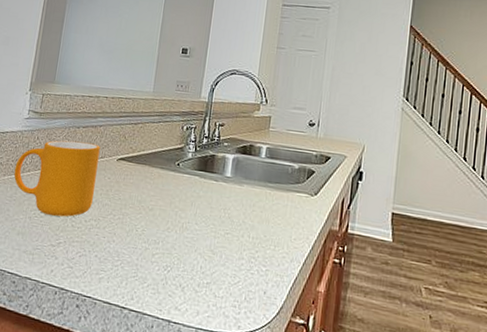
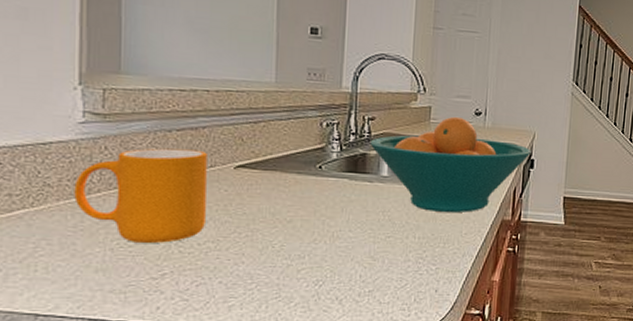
fruit bowl: none [218,126,361,218] -> present [369,116,531,212]

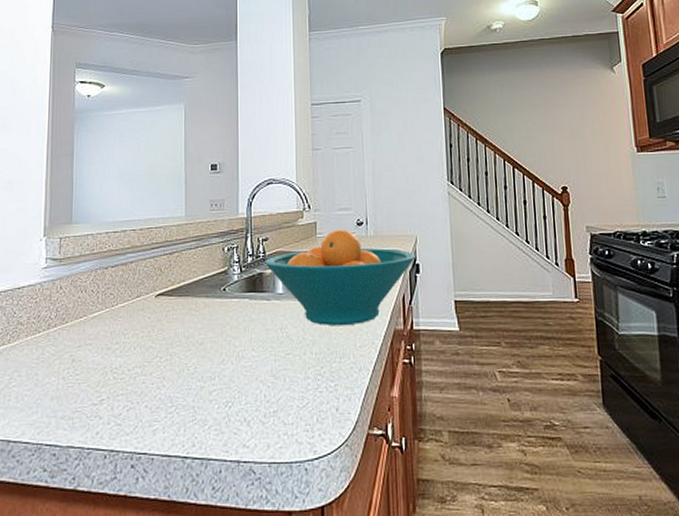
mug: present [74,148,207,244] -> none [38,283,134,372]

